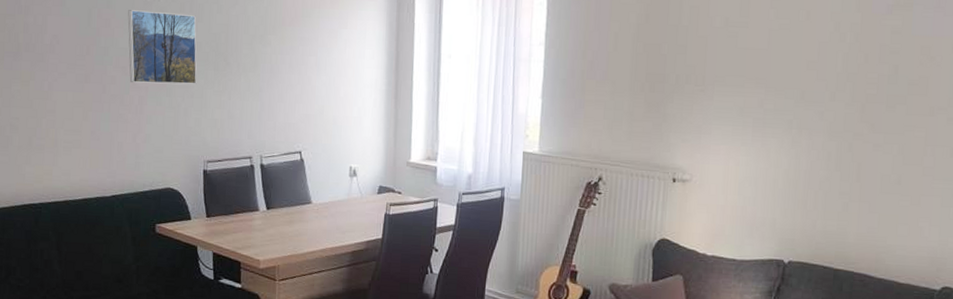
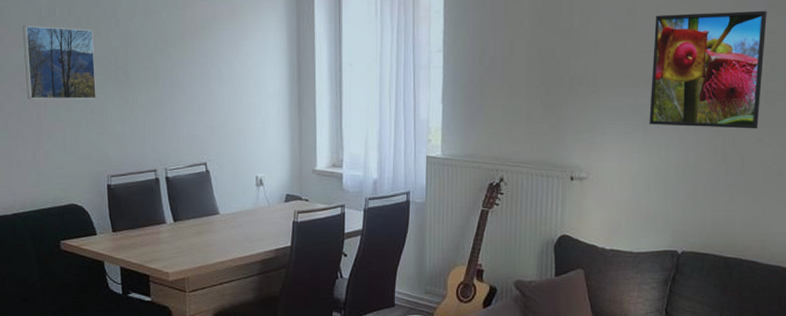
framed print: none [758,9,892,135] -> present [649,10,767,129]

